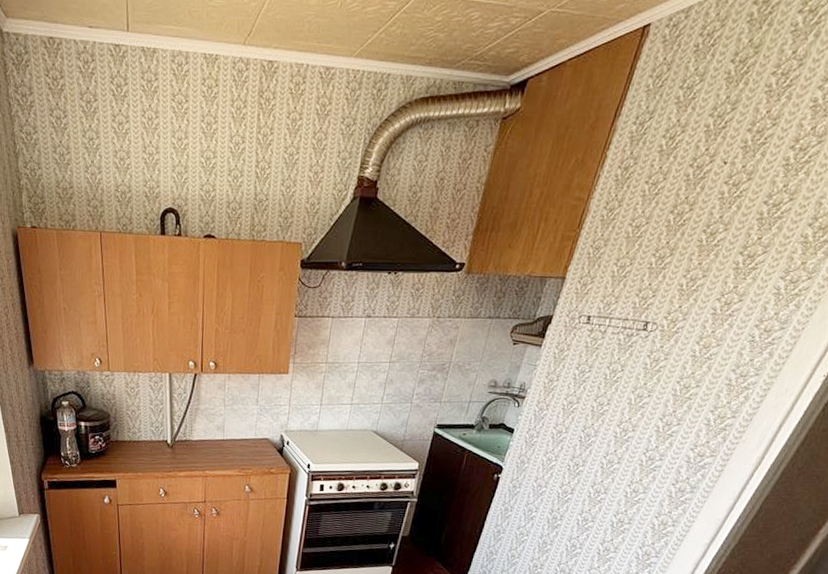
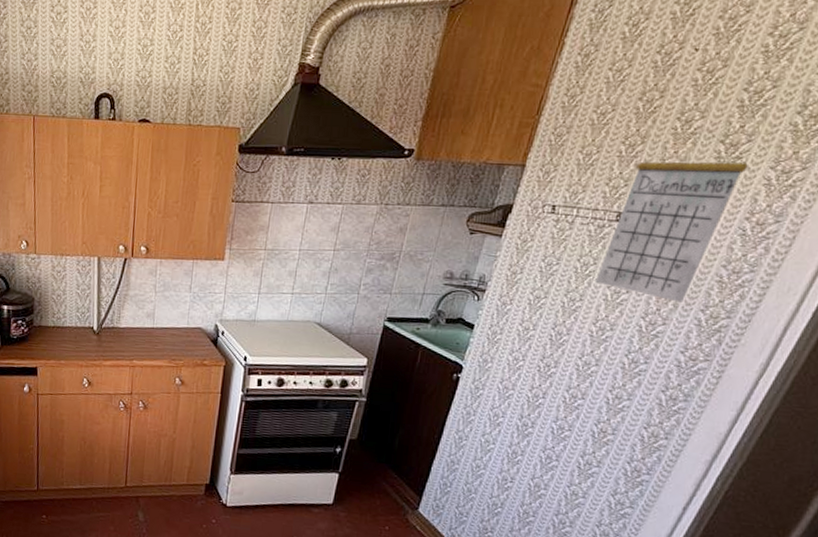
calendar: none [621,241,762,404] -> present [595,129,748,302]

